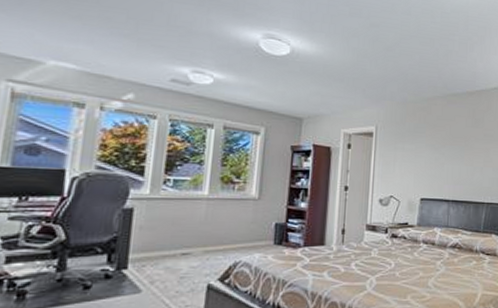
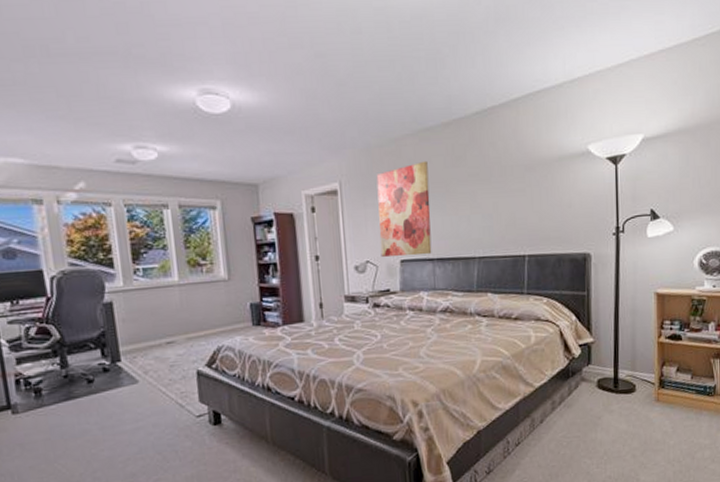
wall art: none [404,119,452,196] -> present [376,160,432,258]

